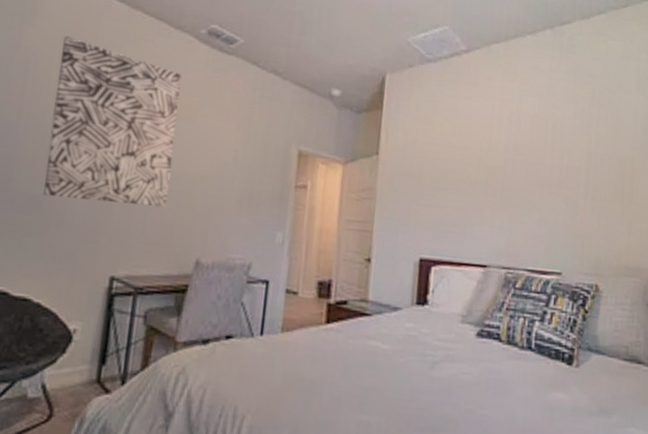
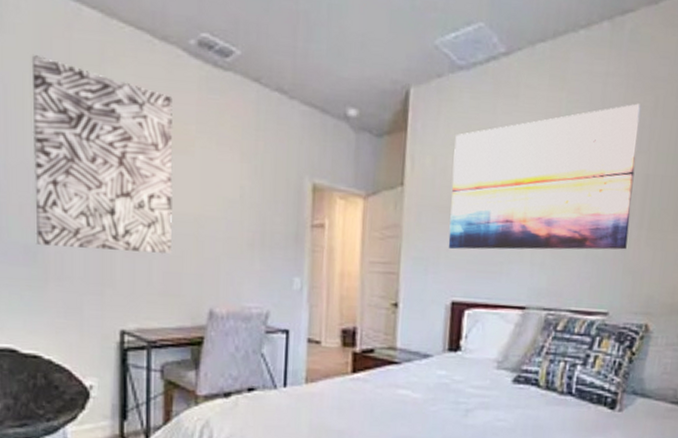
wall art: none [417,94,581,217] -> present [448,103,641,250]

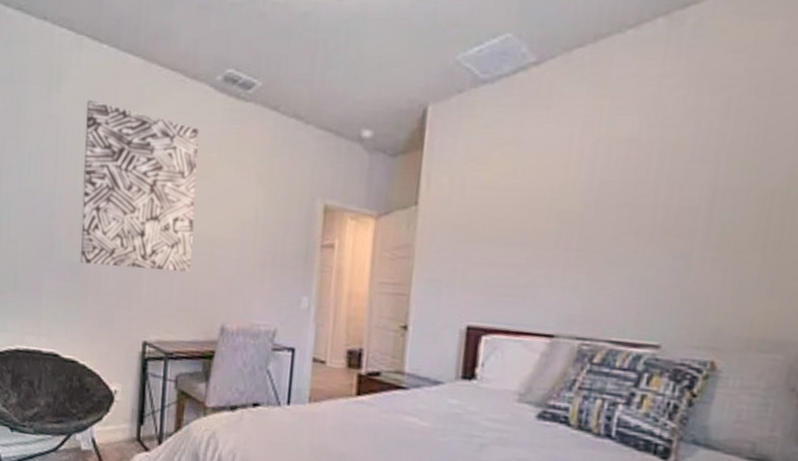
wall art: present [448,103,641,250] -> none [464,105,707,274]

